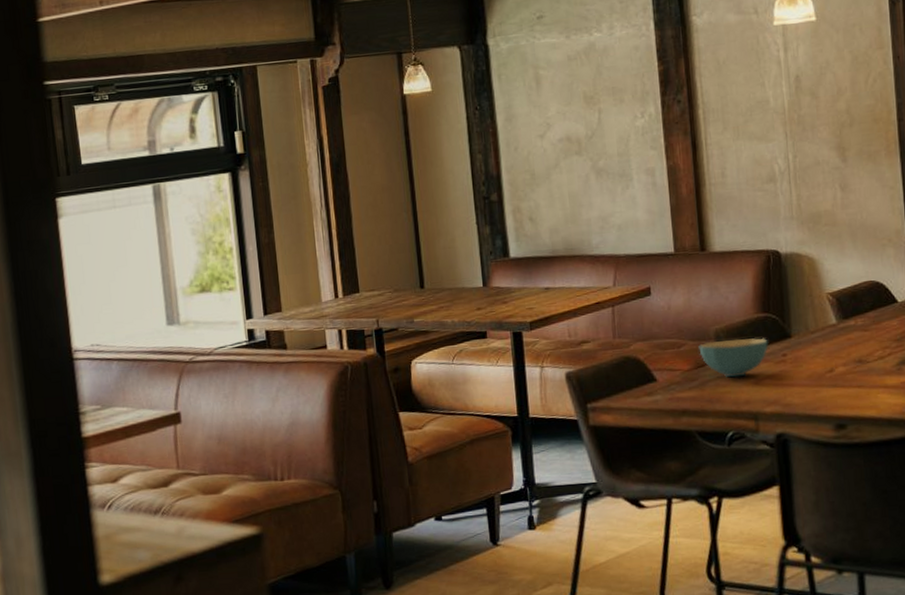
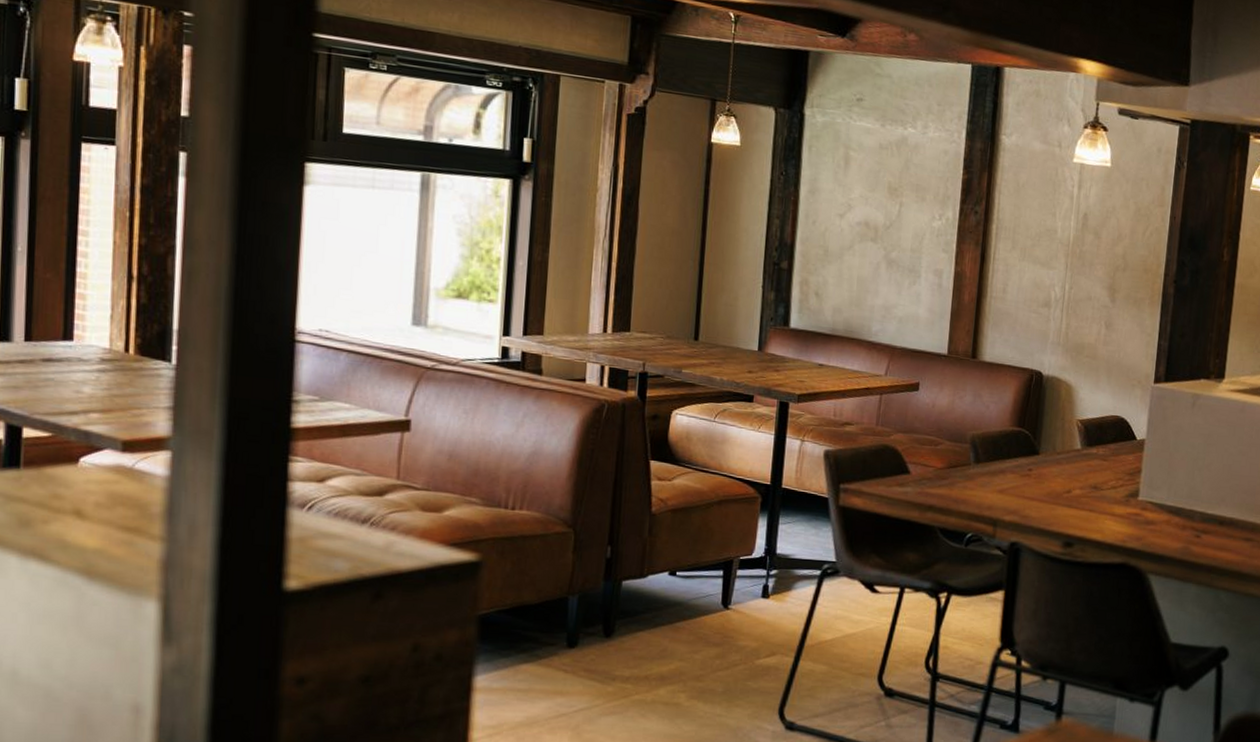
cereal bowl: present [698,337,768,377] -> none [953,445,1018,484]

